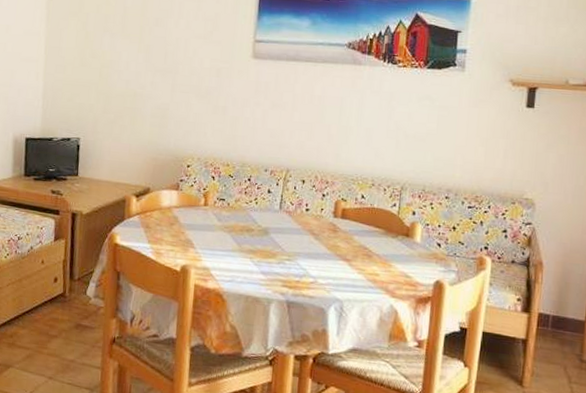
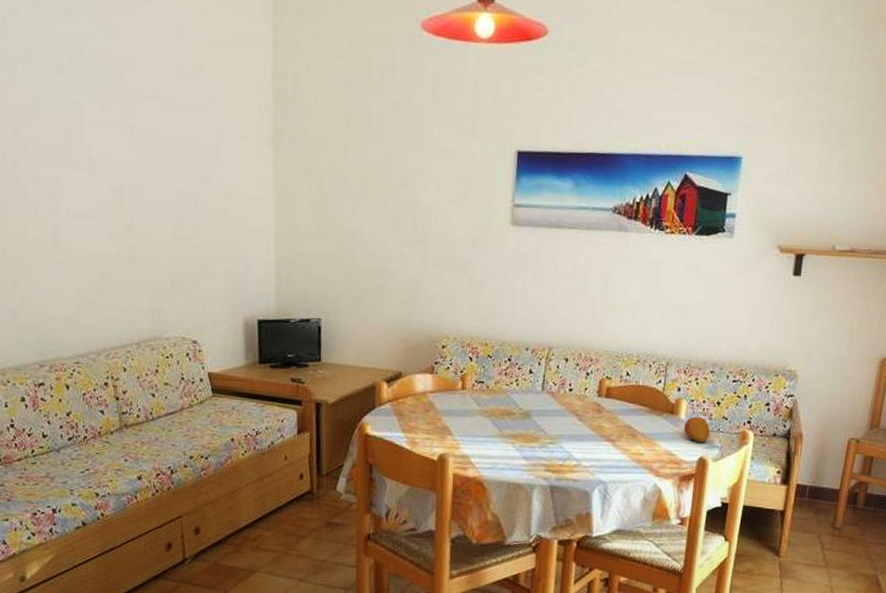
fruit: none [419,240,446,266] -> present [683,416,710,443]

